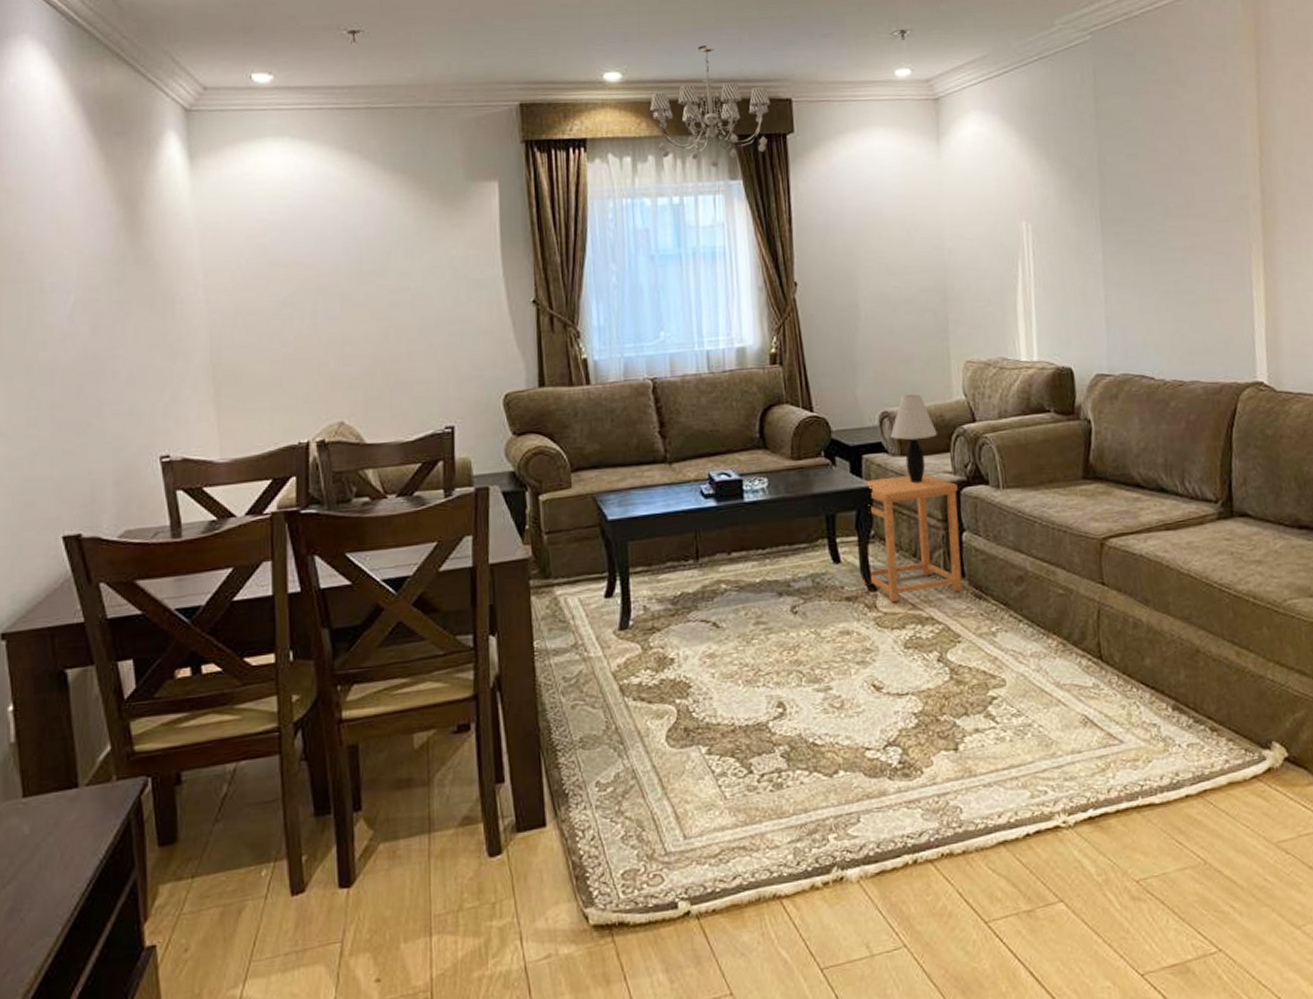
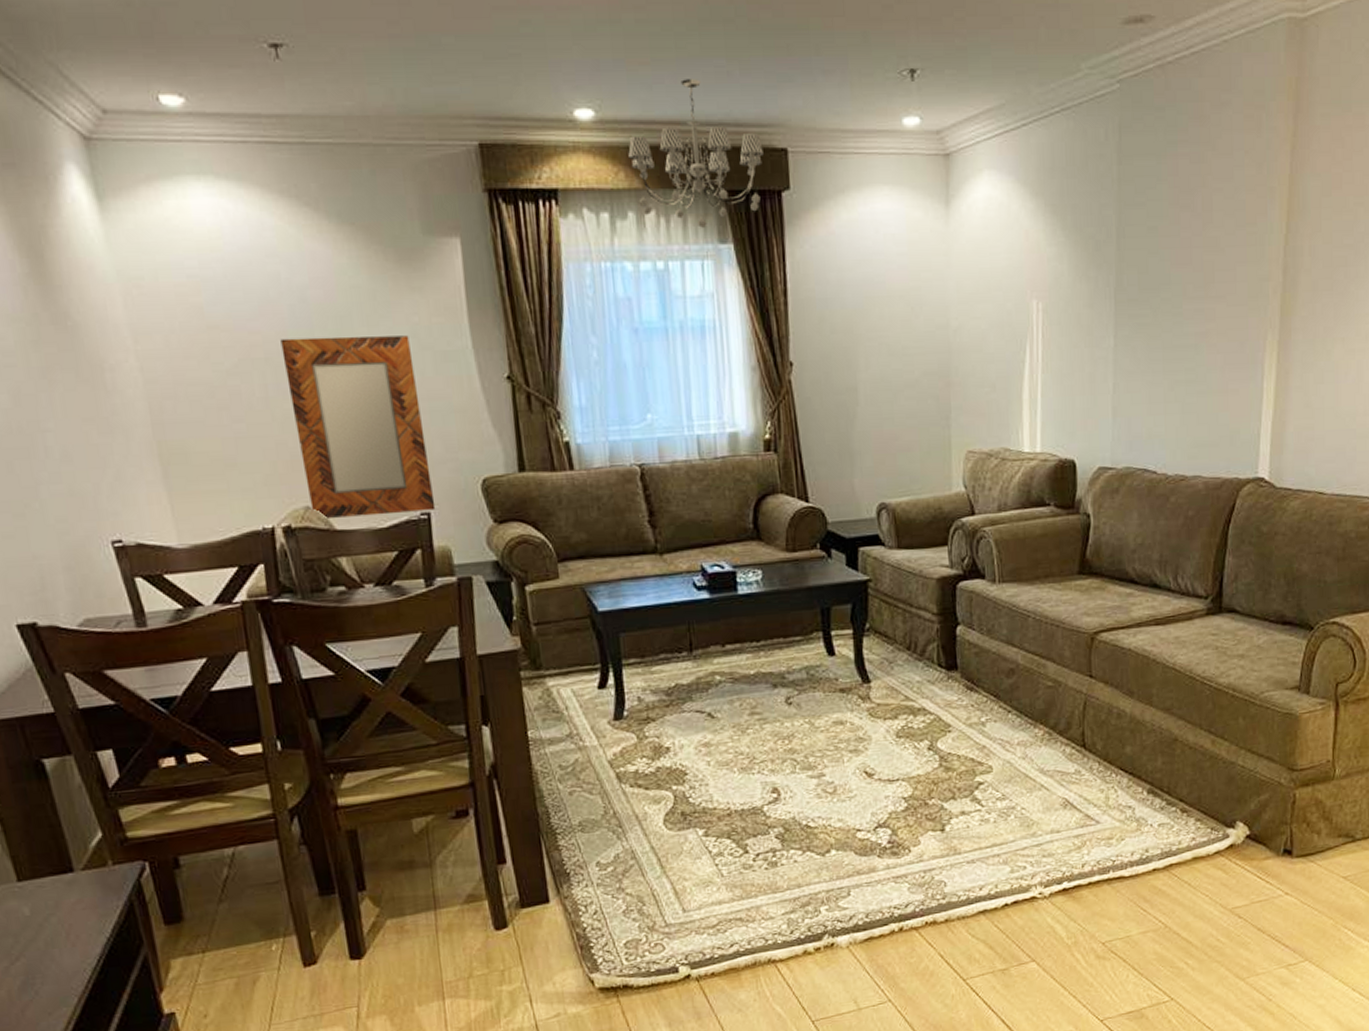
home mirror: none [332,266,460,434] -> present [280,335,436,520]
side table: present [861,474,963,603] -> none [855,568,955,694]
table lamp: present [890,393,937,484] -> none [888,484,935,577]

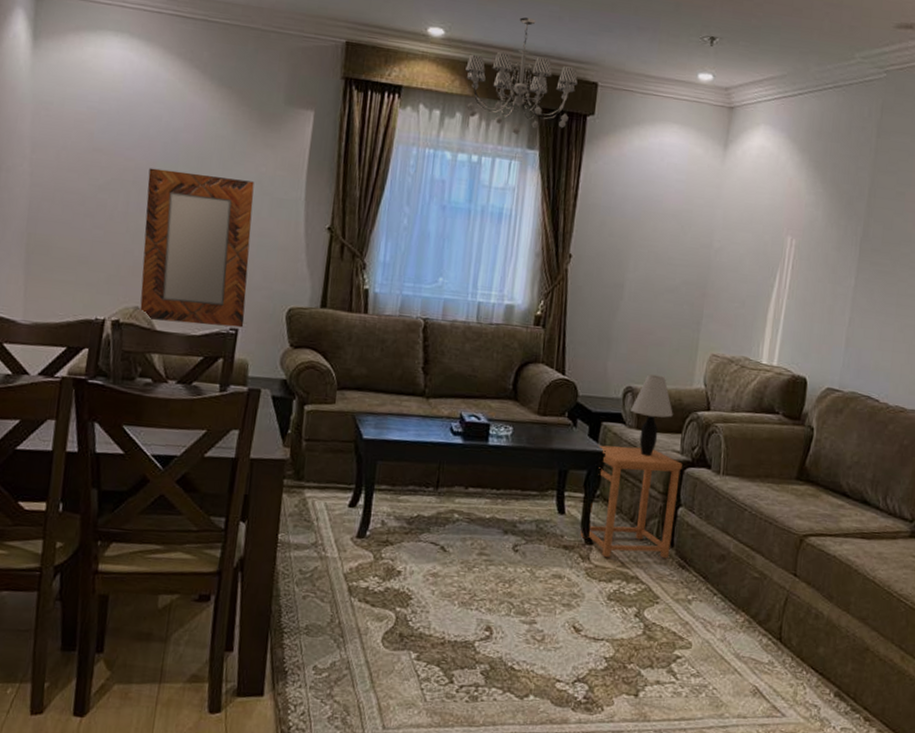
side table: none [855,568,955,694] -> present [580,445,682,559]
table lamp: none [888,484,935,577] -> present [631,374,673,457]

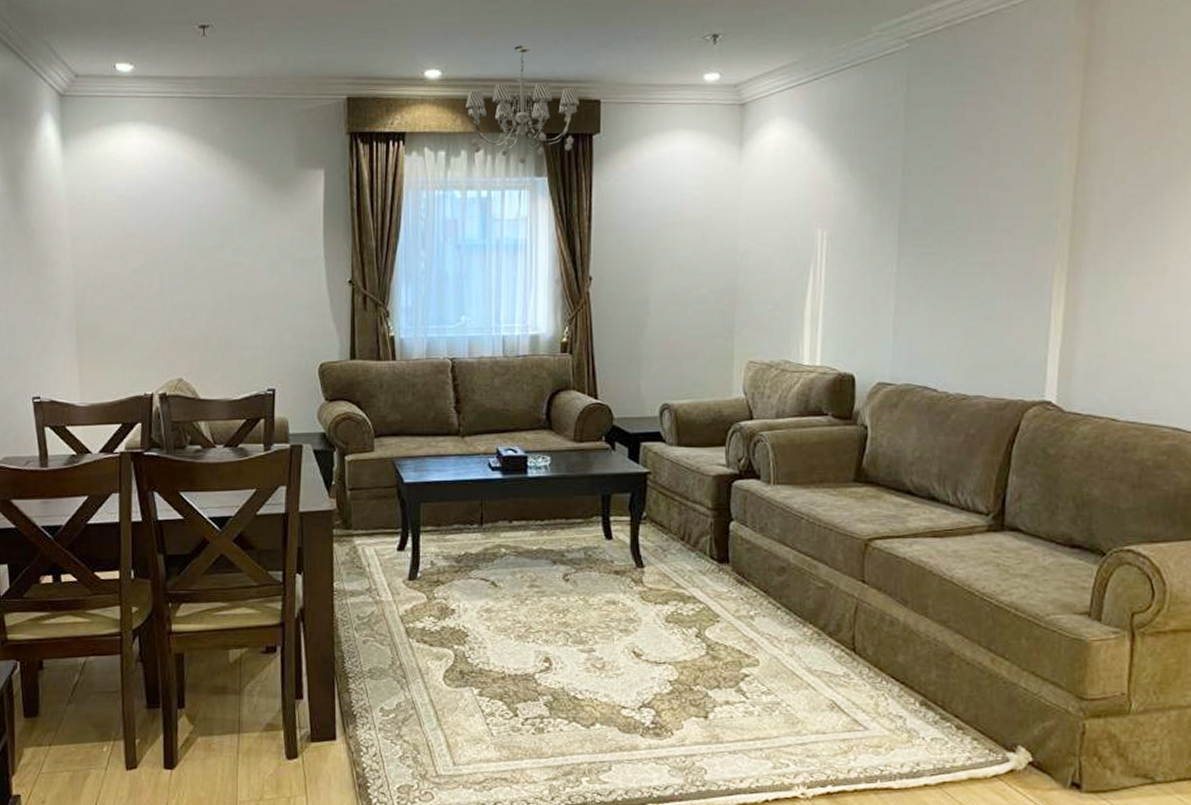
home mirror: present [139,168,255,328] -> none [177,245,280,390]
side table: present [580,445,682,559] -> none [630,465,729,580]
table lamp: present [631,374,673,457] -> none [669,389,714,473]

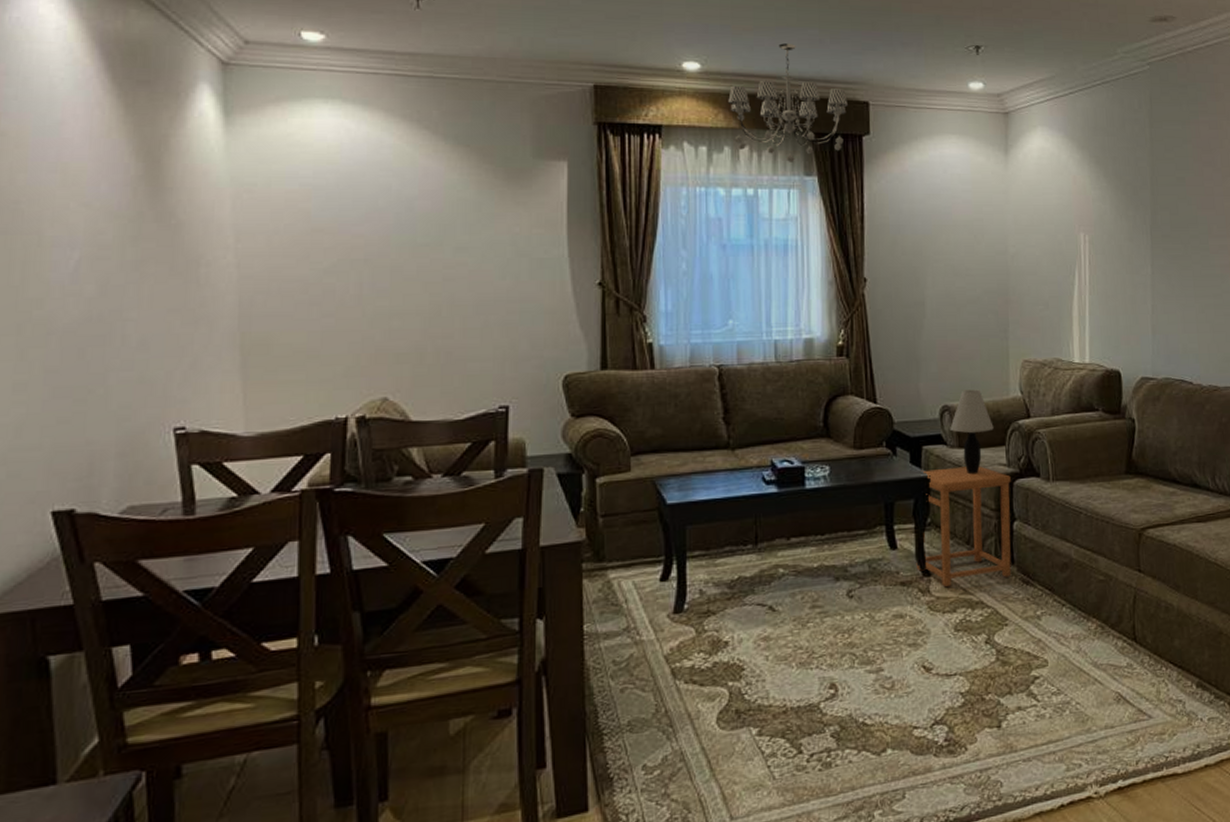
side table: none [630,465,729,580] -> present [916,466,1012,588]
table lamp: none [669,389,714,473] -> present [950,389,994,475]

